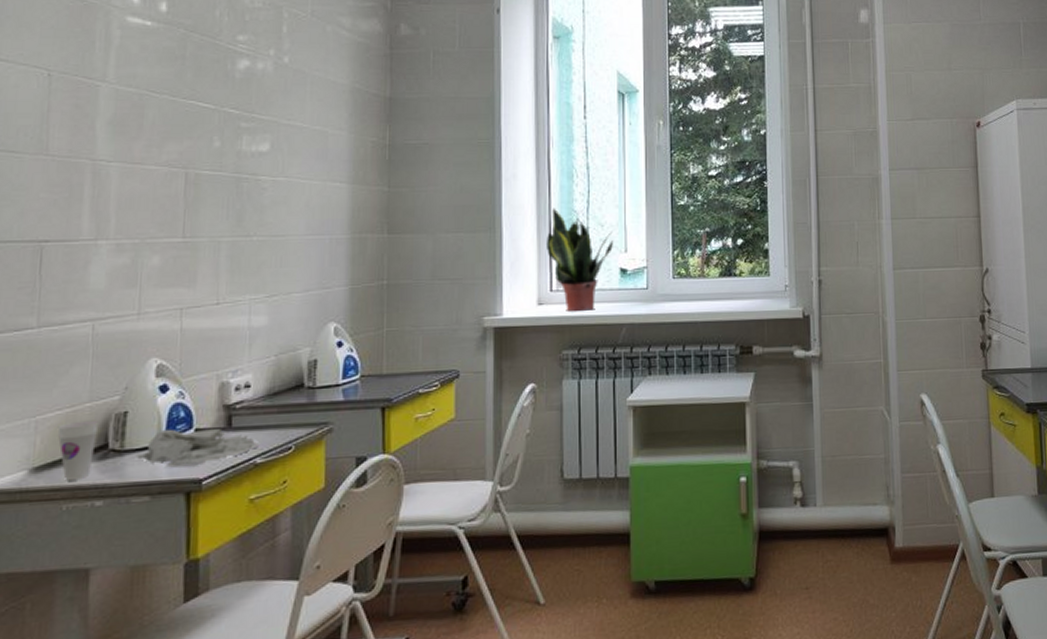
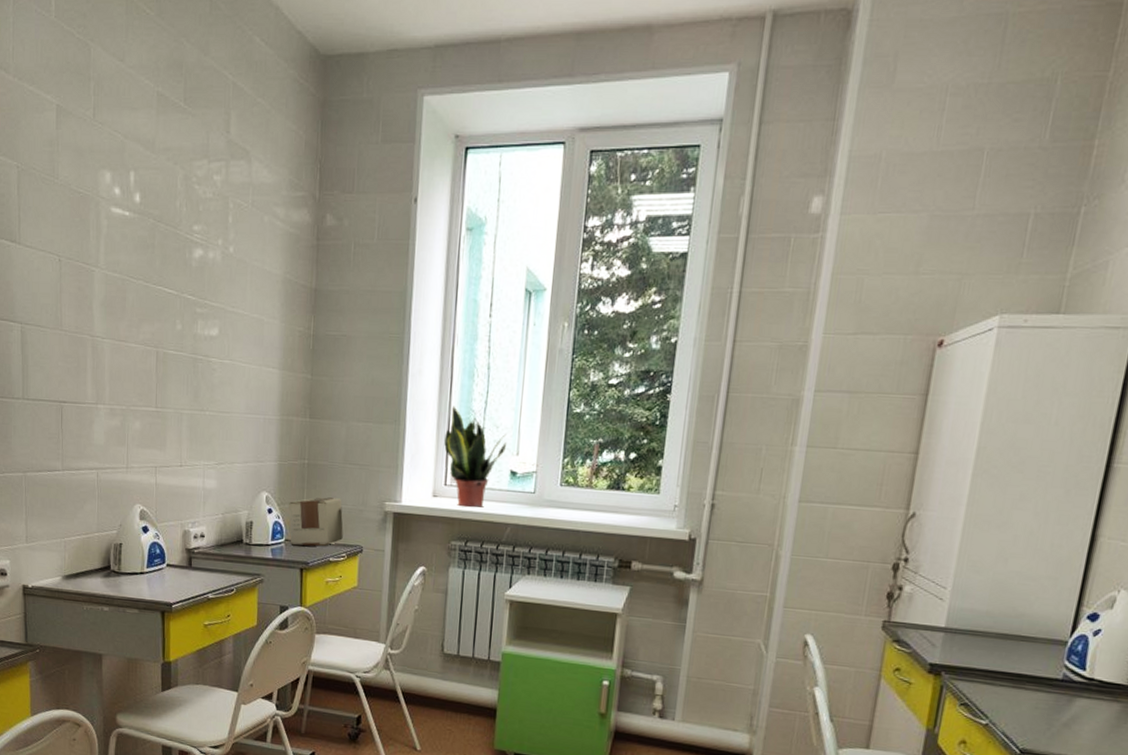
cup: present [57,420,98,481] -> none [78,545,103,590]
tissue: present [137,428,258,469] -> none [129,561,210,594]
box: none [364,319,434,383] -> present [288,497,343,547]

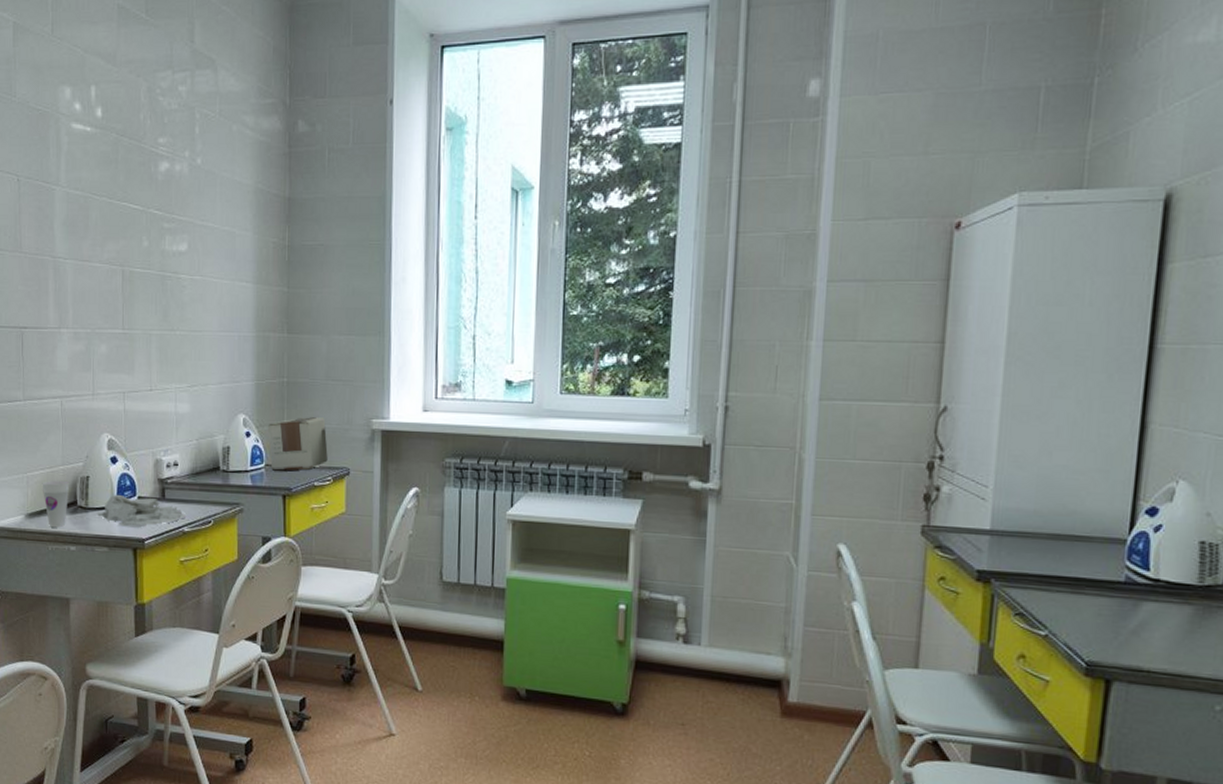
cup: none [78,545,103,590] -> present [42,480,69,528]
tissue: none [129,561,210,594] -> present [97,494,185,529]
potted plant: present [444,406,507,508] -> none [433,314,500,422]

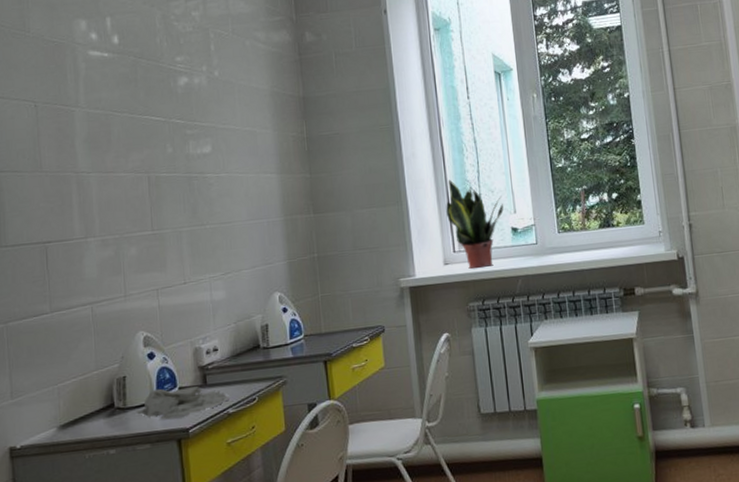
cup: present [42,480,69,528] -> none [74,384,105,435]
box: present [268,417,328,472] -> none [304,284,363,341]
potted plant: none [433,314,500,422] -> present [446,179,504,270]

